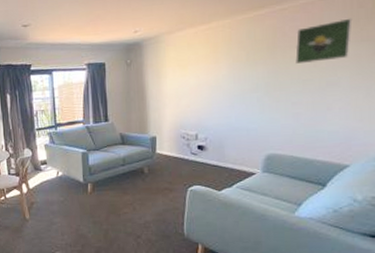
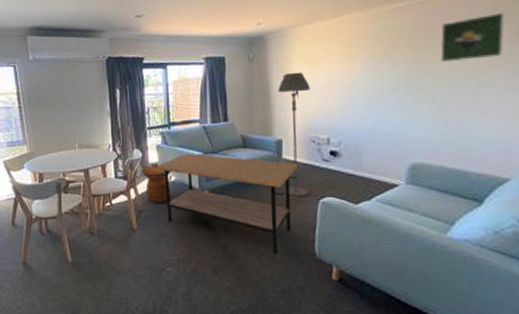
side table: none [32,162,58,196] -> present [142,165,171,204]
coffee table: none [44,150,169,237] -> present [156,153,298,255]
floor lamp: none [153,75,181,187] -> present [278,72,310,197]

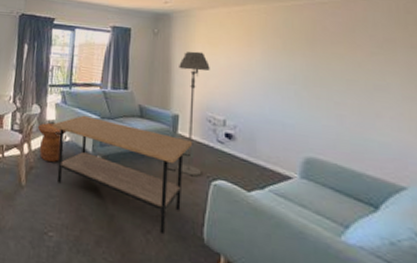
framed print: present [440,12,505,61] -> none [337,22,400,64]

